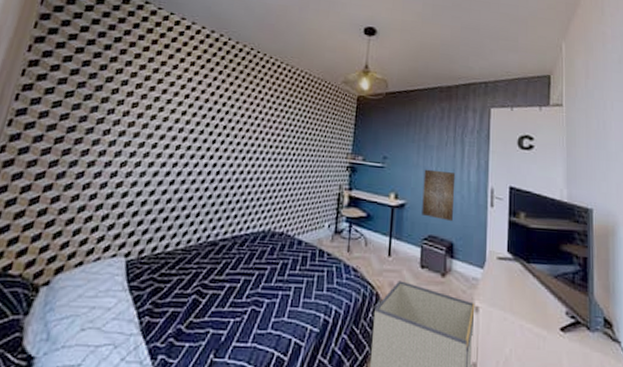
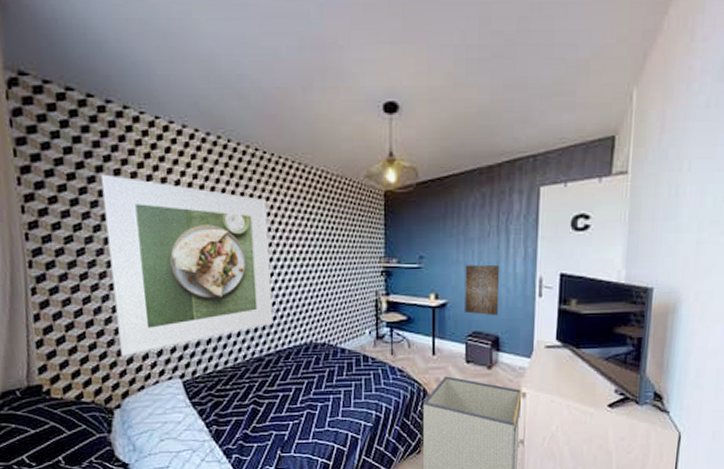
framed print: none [69,52,252,227] -> present [100,174,274,357]

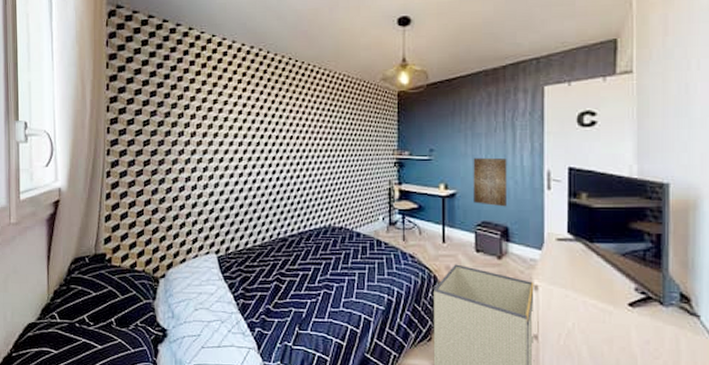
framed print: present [100,174,274,357] -> none [167,80,297,232]

